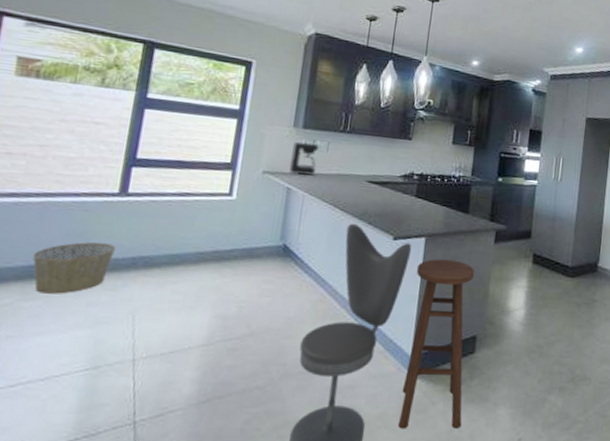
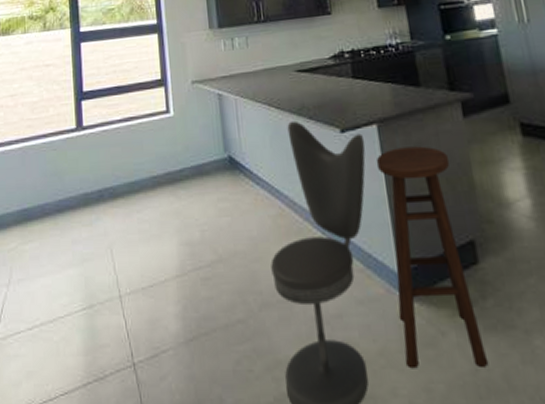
basket: present [32,242,116,294] -> none [23,178,84,235]
coffee maker: present [289,141,319,175] -> none [213,41,241,79]

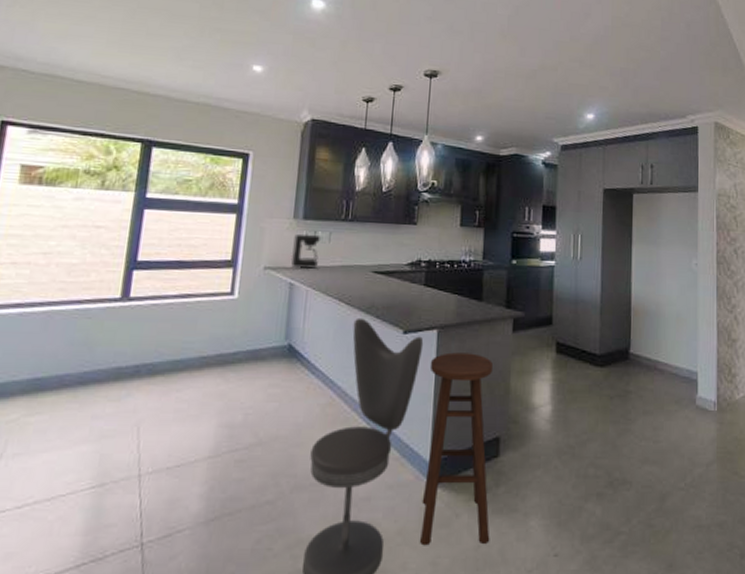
coffee maker: none [213,41,241,79] -> present [290,233,320,269]

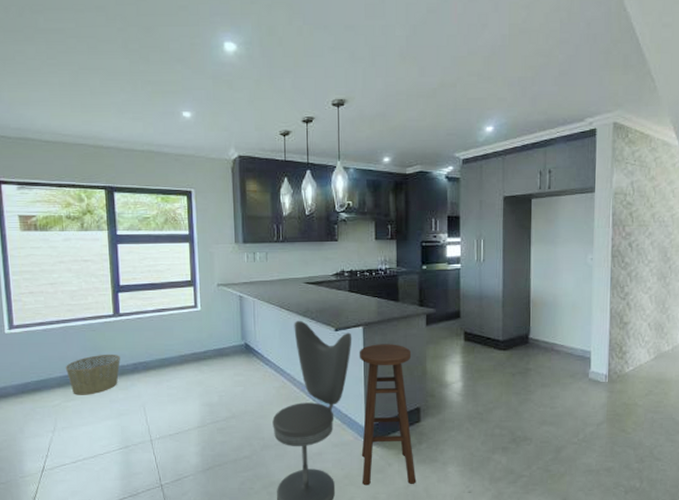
basket: none [37,350,119,407] -> present [65,354,120,395]
coffee maker: present [290,233,320,269] -> none [237,255,260,284]

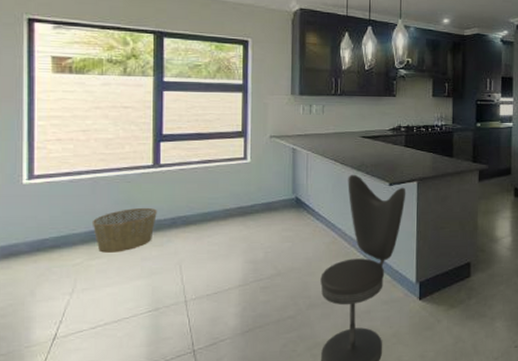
bar stool: present [359,344,417,486] -> none [411,199,465,344]

